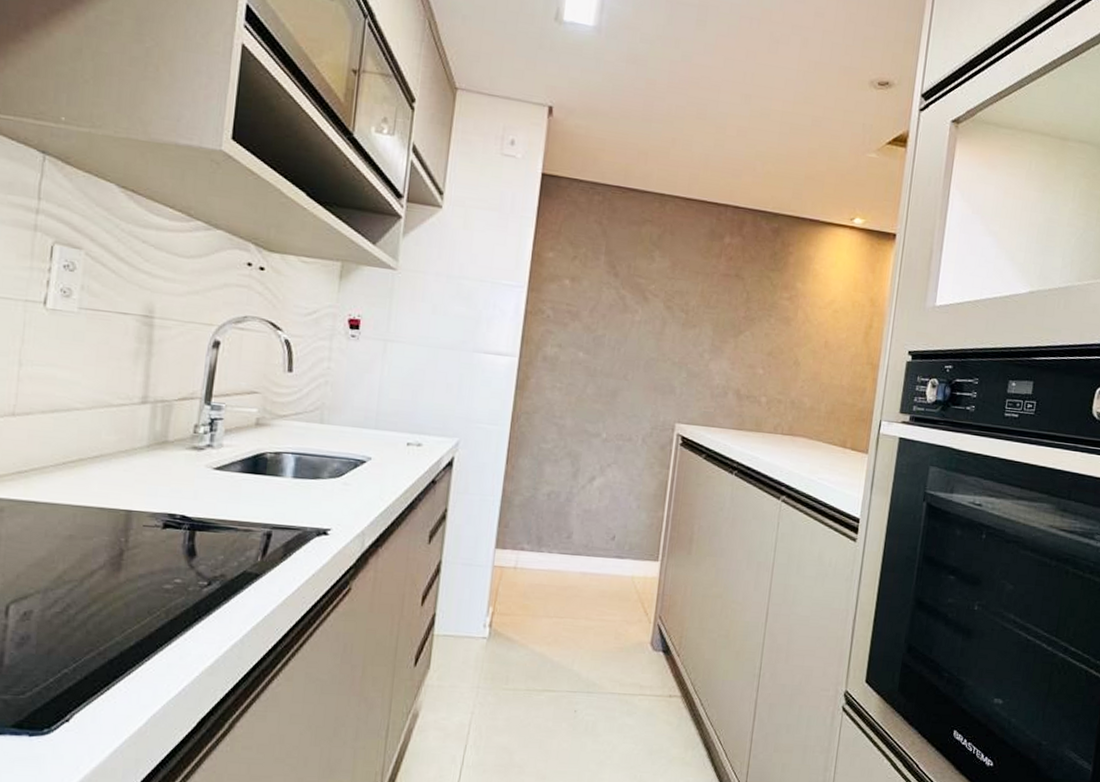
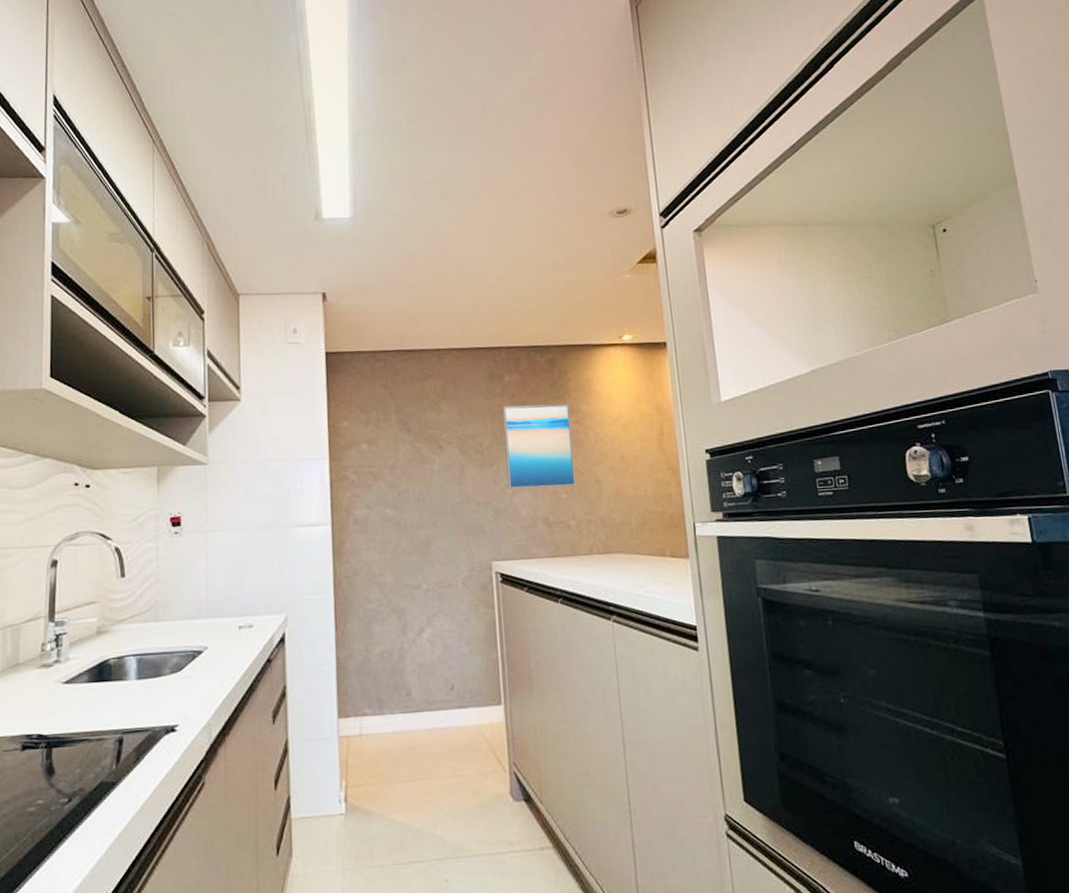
wall art: none [706,268,786,363] -> present [502,403,576,489]

